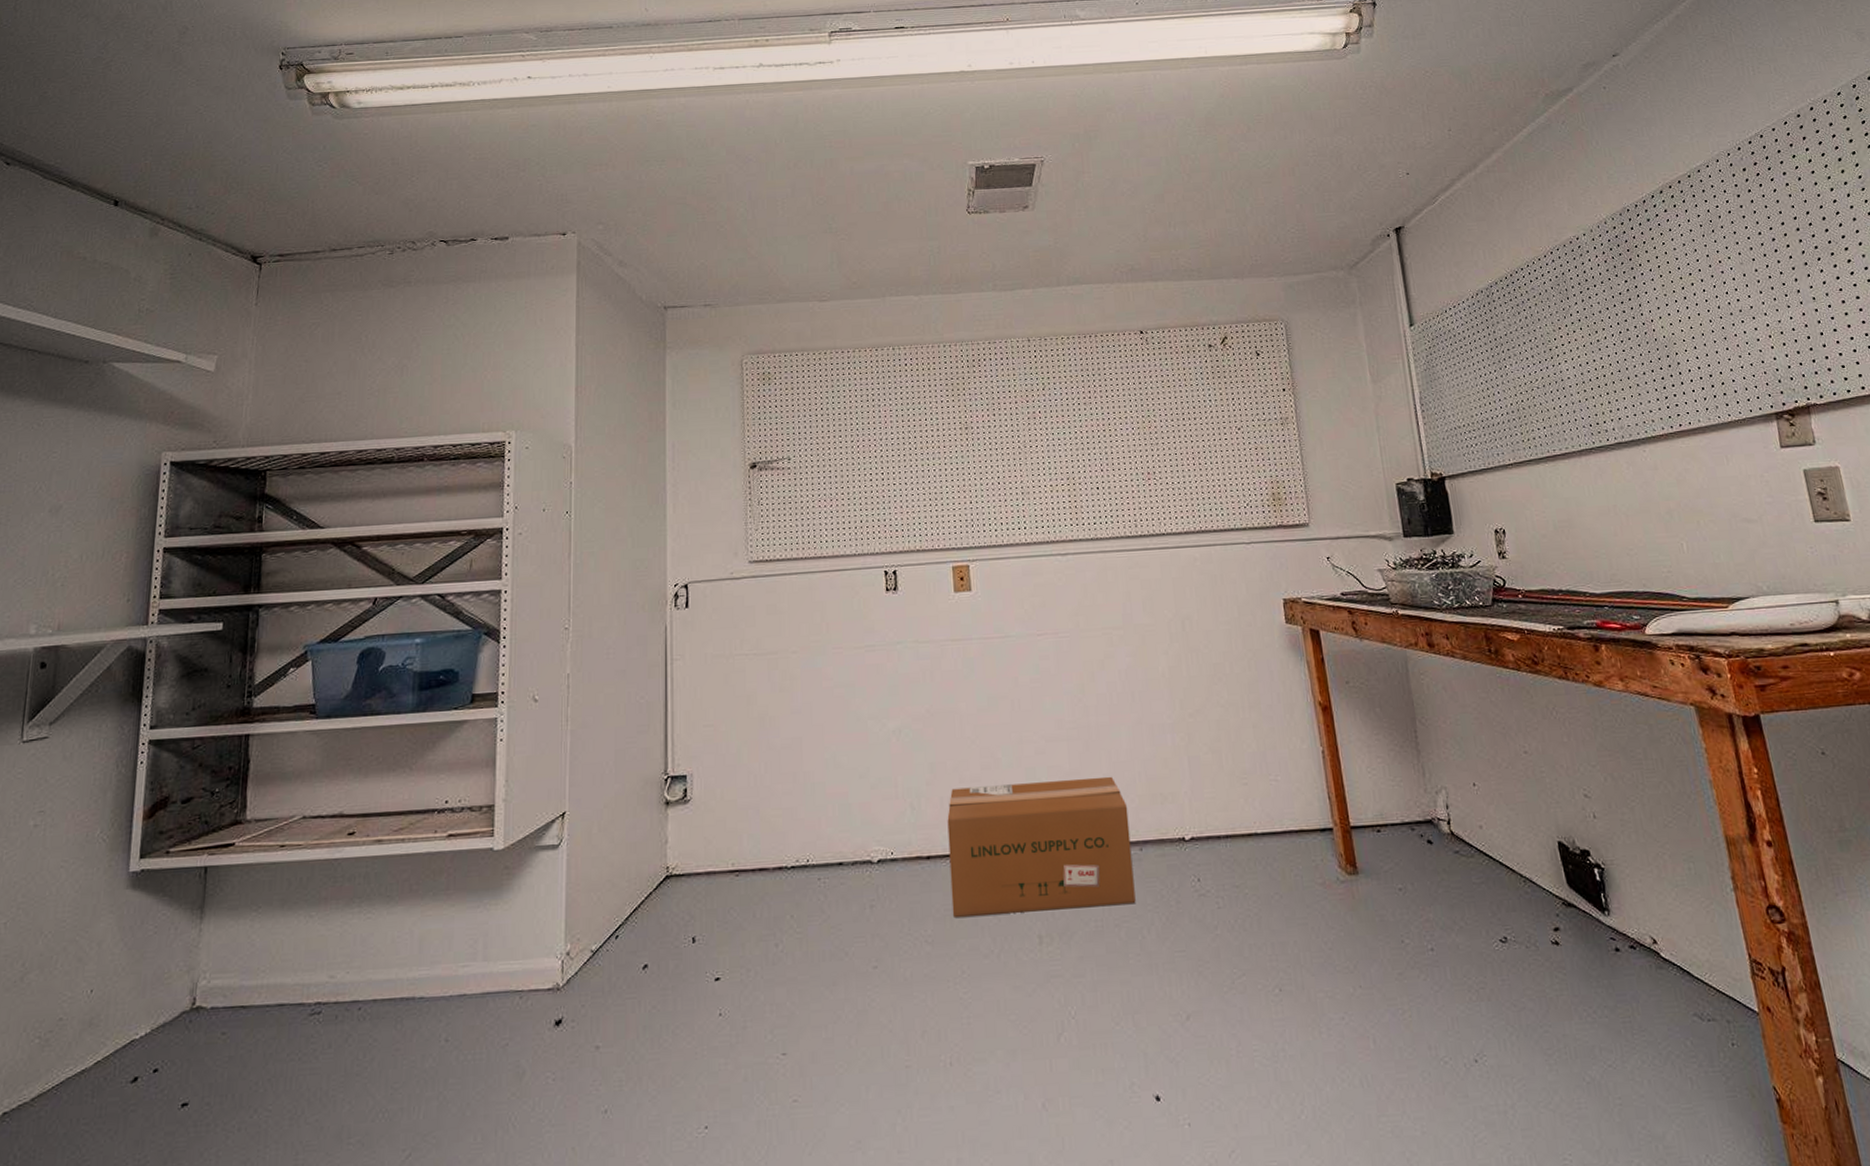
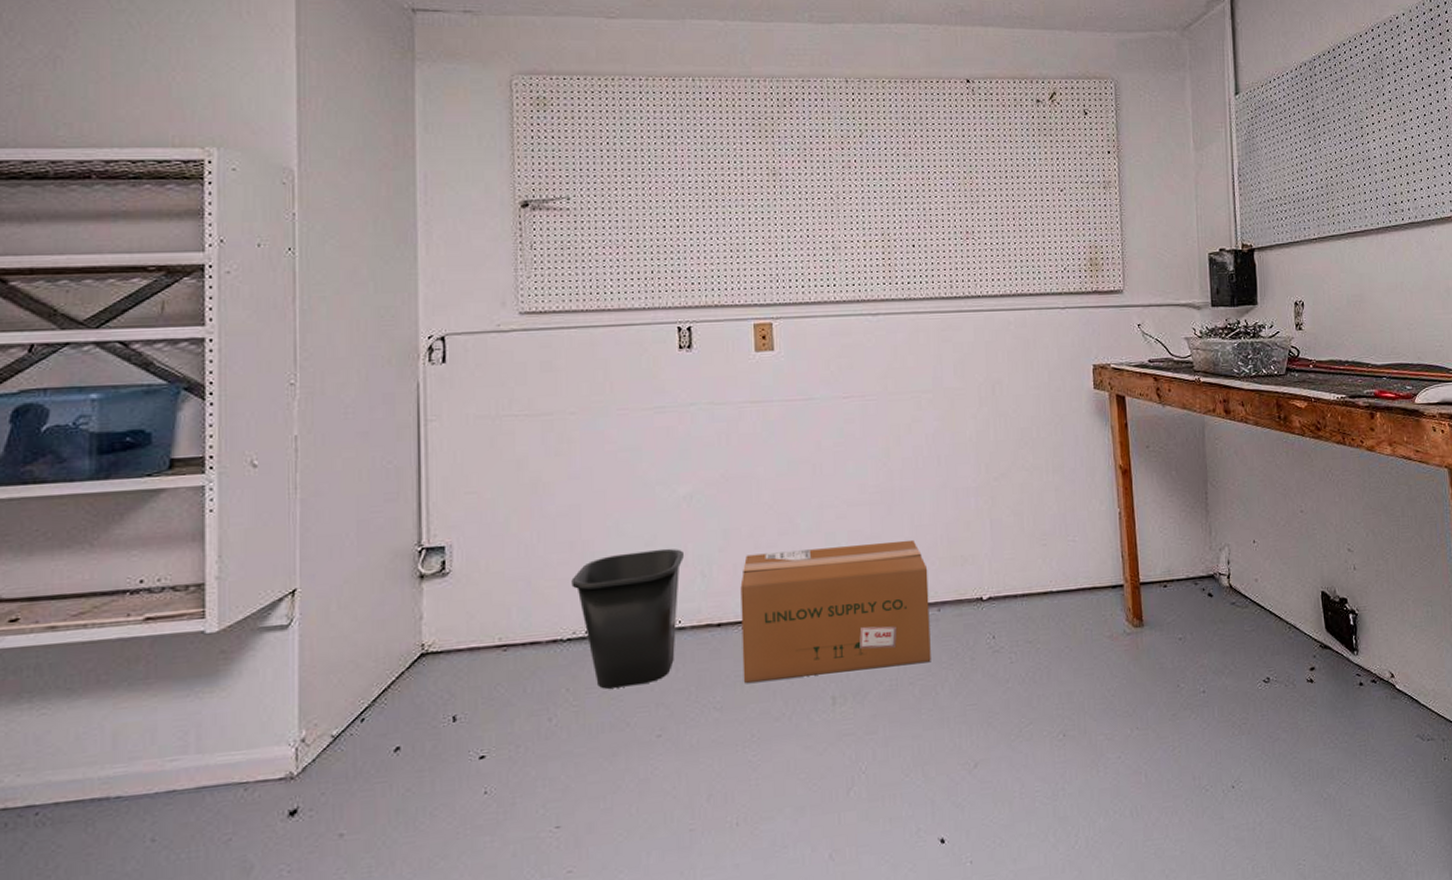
waste bin: none [794,780,895,917] -> present [571,548,685,689]

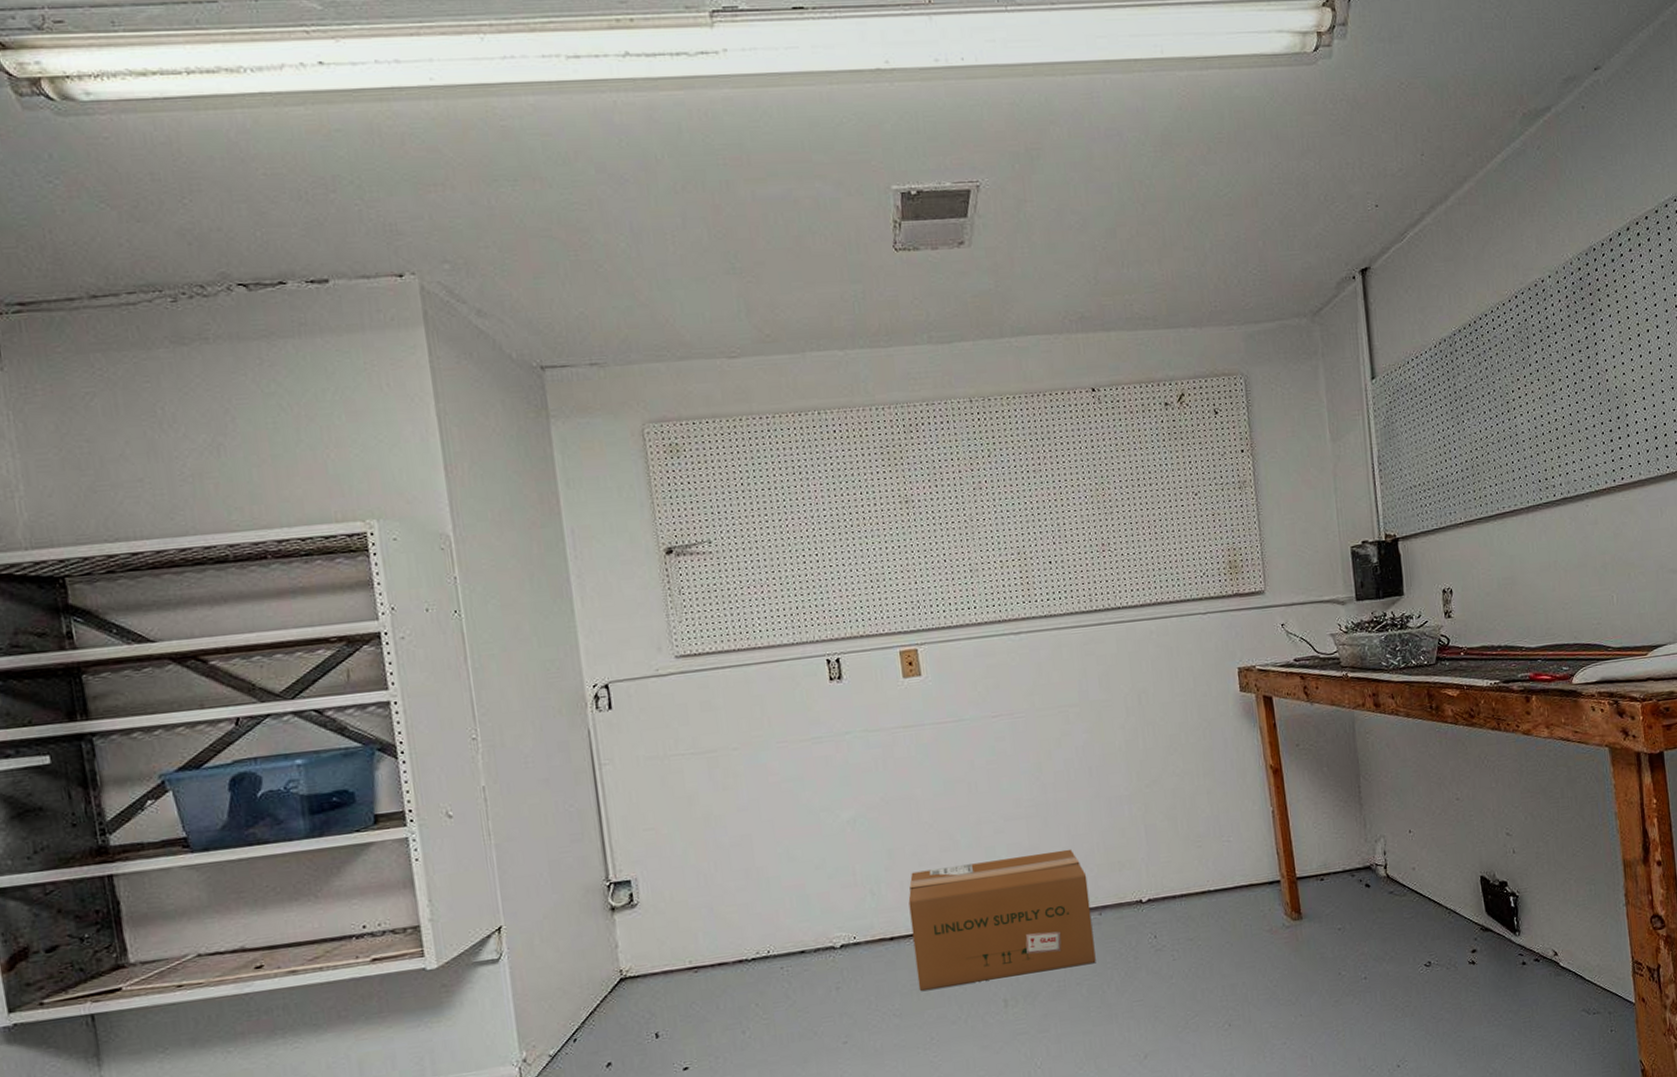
waste bin: present [571,548,685,689] -> none [750,870,854,1003]

